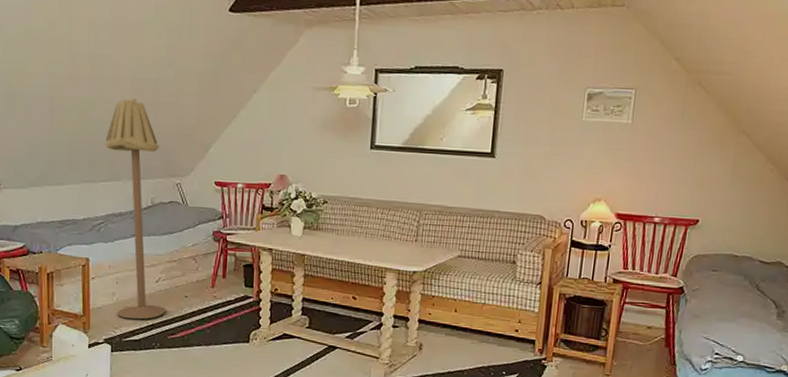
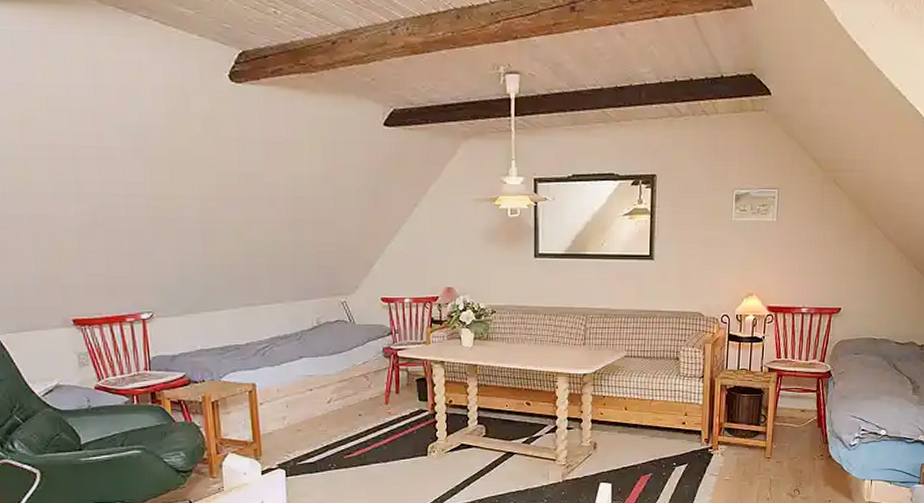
floor lamp: present [105,97,166,320] -> none [264,216,341,442]

